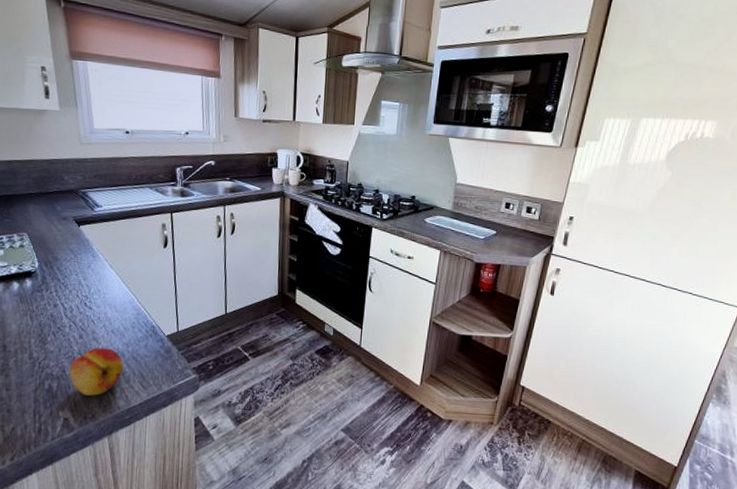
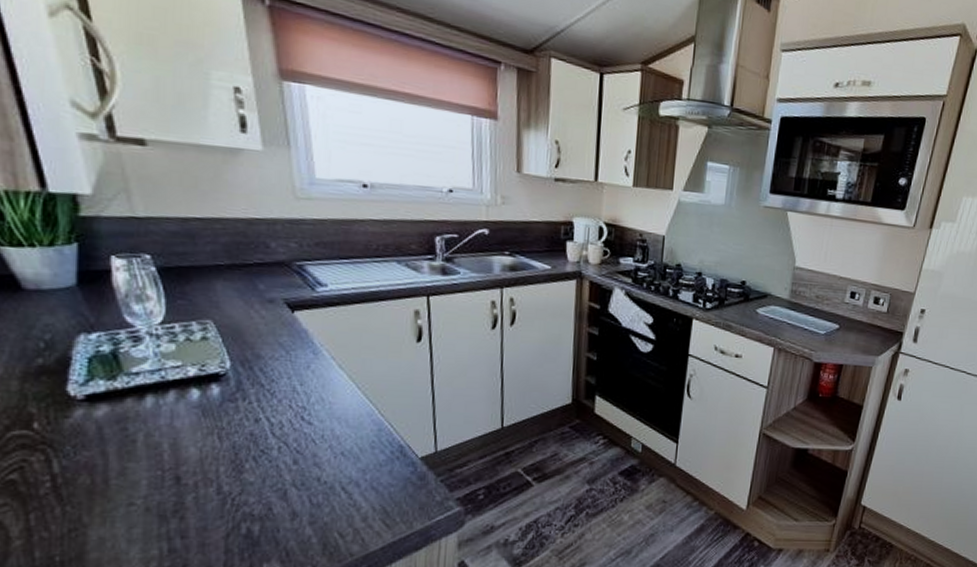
fruit: present [69,348,124,396] -> none [277,476,359,541]

